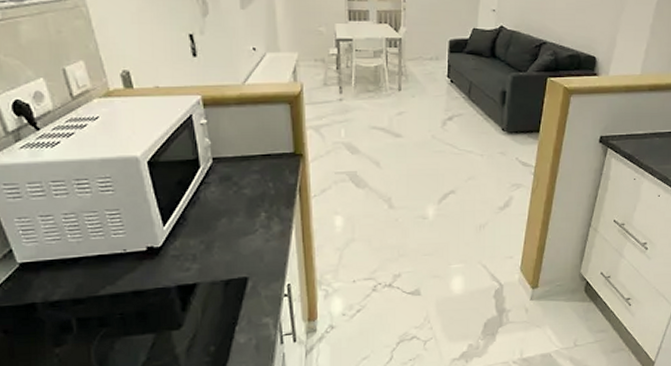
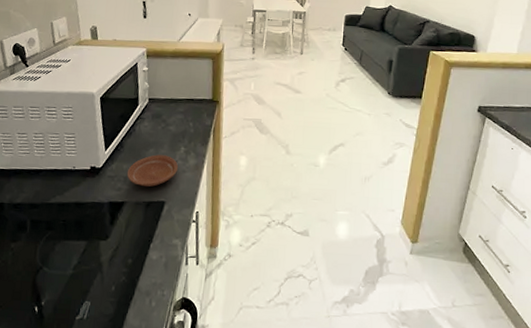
plate: none [195,224,261,263] -> present [126,154,179,187]

